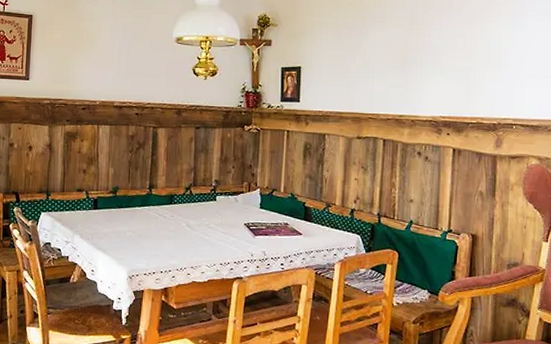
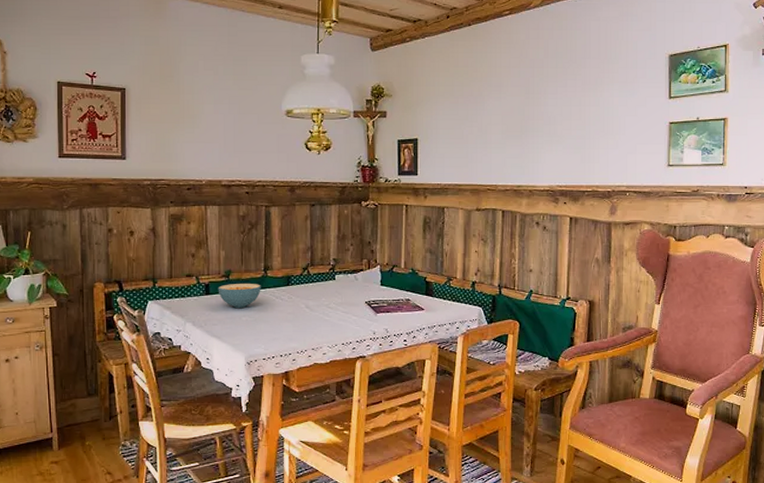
cereal bowl: none [105,200,146,223] -> present [218,284,261,308]

